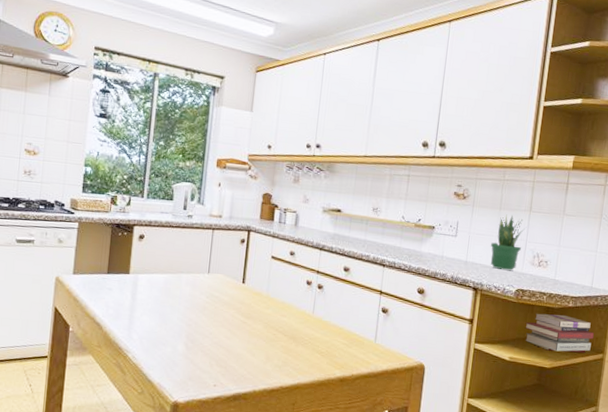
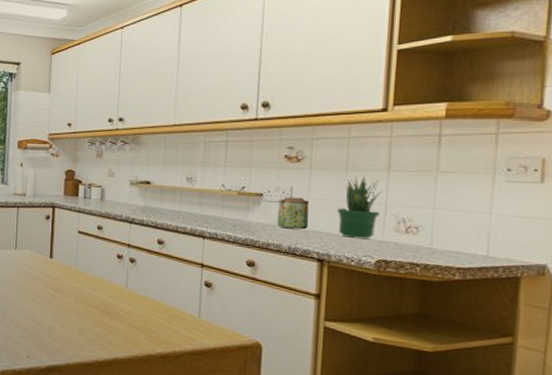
canister: none [444,230,470,261] -> present [277,197,309,230]
books: present [525,313,594,353] -> none [392,287,496,335]

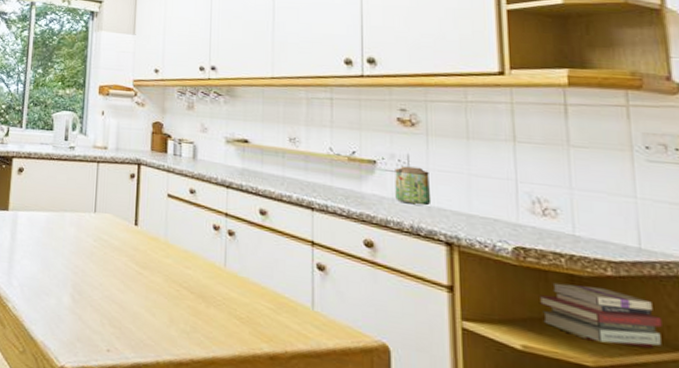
planter: present [336,176,384,239] -> none [461,145,512,220]
books: none [392,287,496,335] -> present [538,282,662,348]

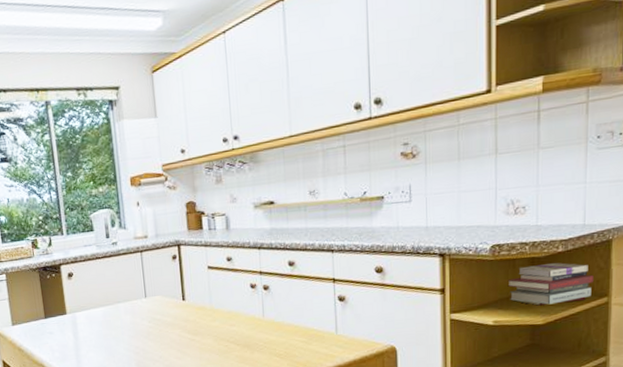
canister: present [395,166,432,206] -> none [399,194,429,229]

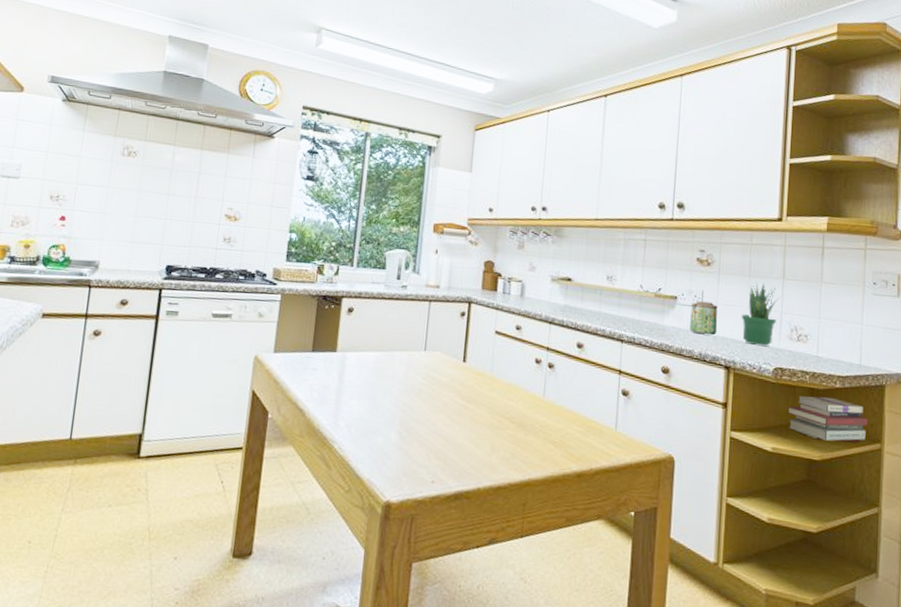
canister: none [399,194,429,229] -> present [690,301,718,336]
planter: none [452,163,493,228] -> present [741,282,780,346]

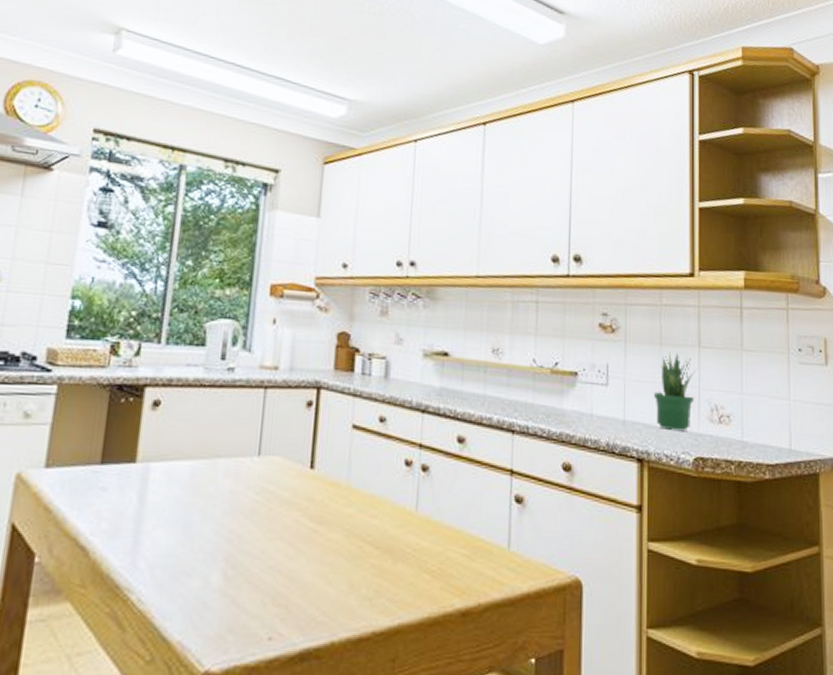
canister: present [690,301,718,336] -> none [594,377,627,420]
books: present [787,395,868,442] -> none [712,491,803,547]

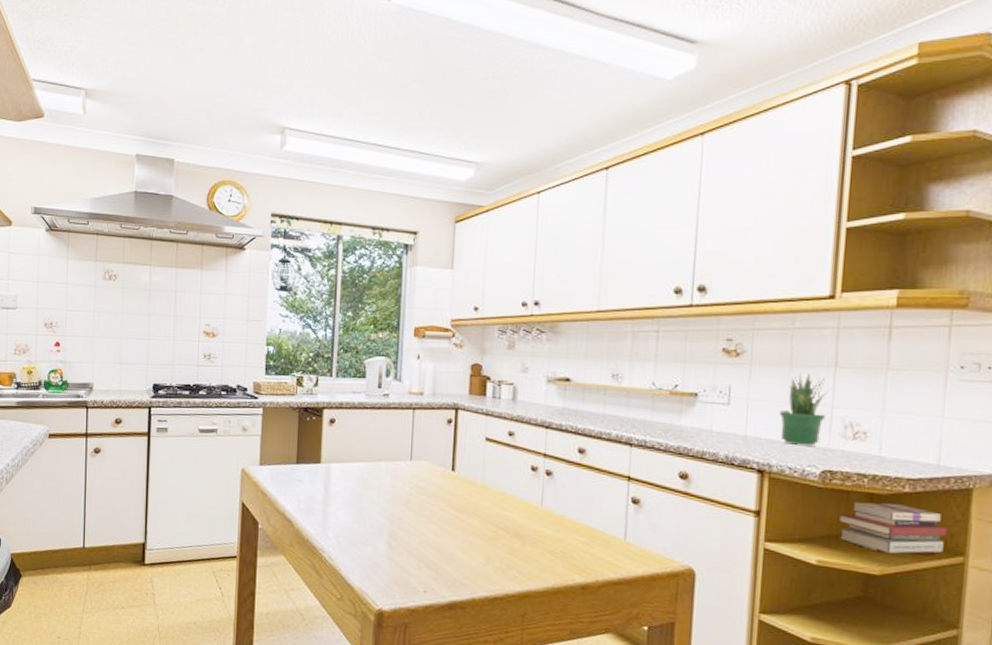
books: none [712,491,803,547] -> present [838,502,947,555]

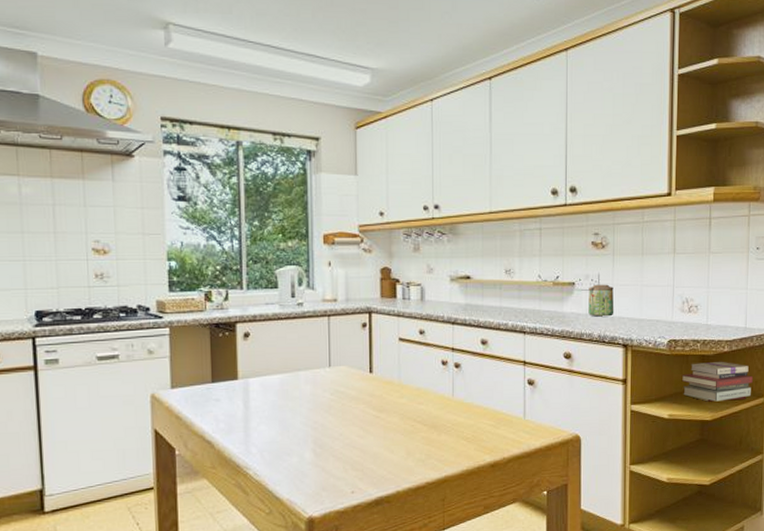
canister: none [713,397,749,436] -> present [588,284,614,317]
planter: present [779,373,830,446] -> none [636,260,671,321]

